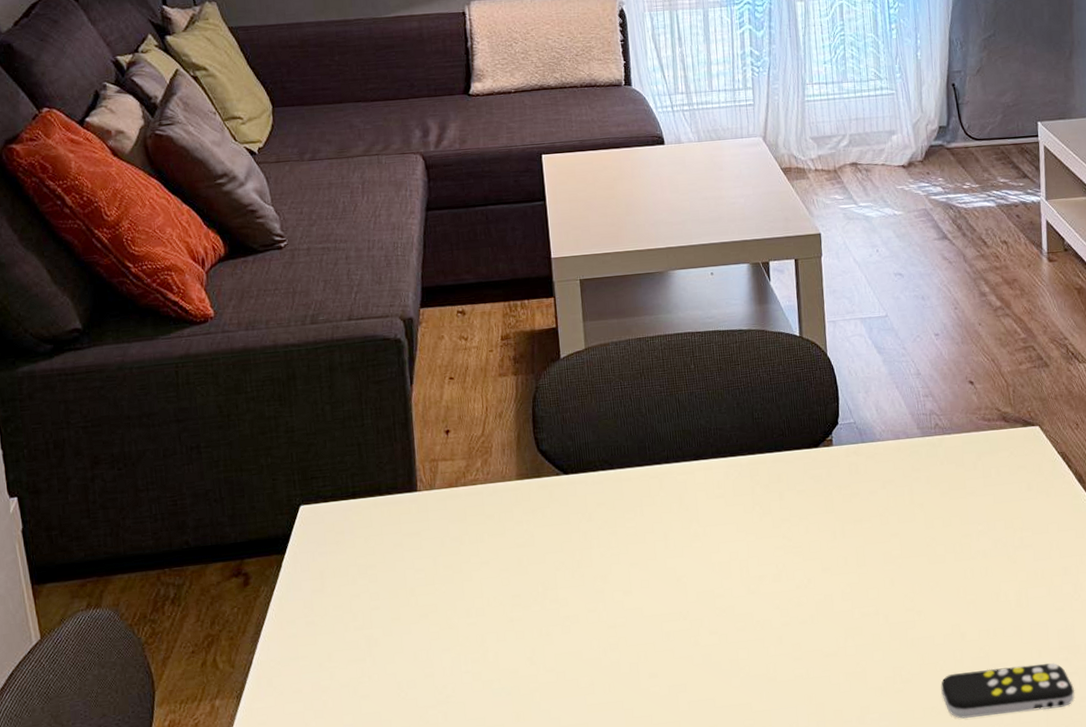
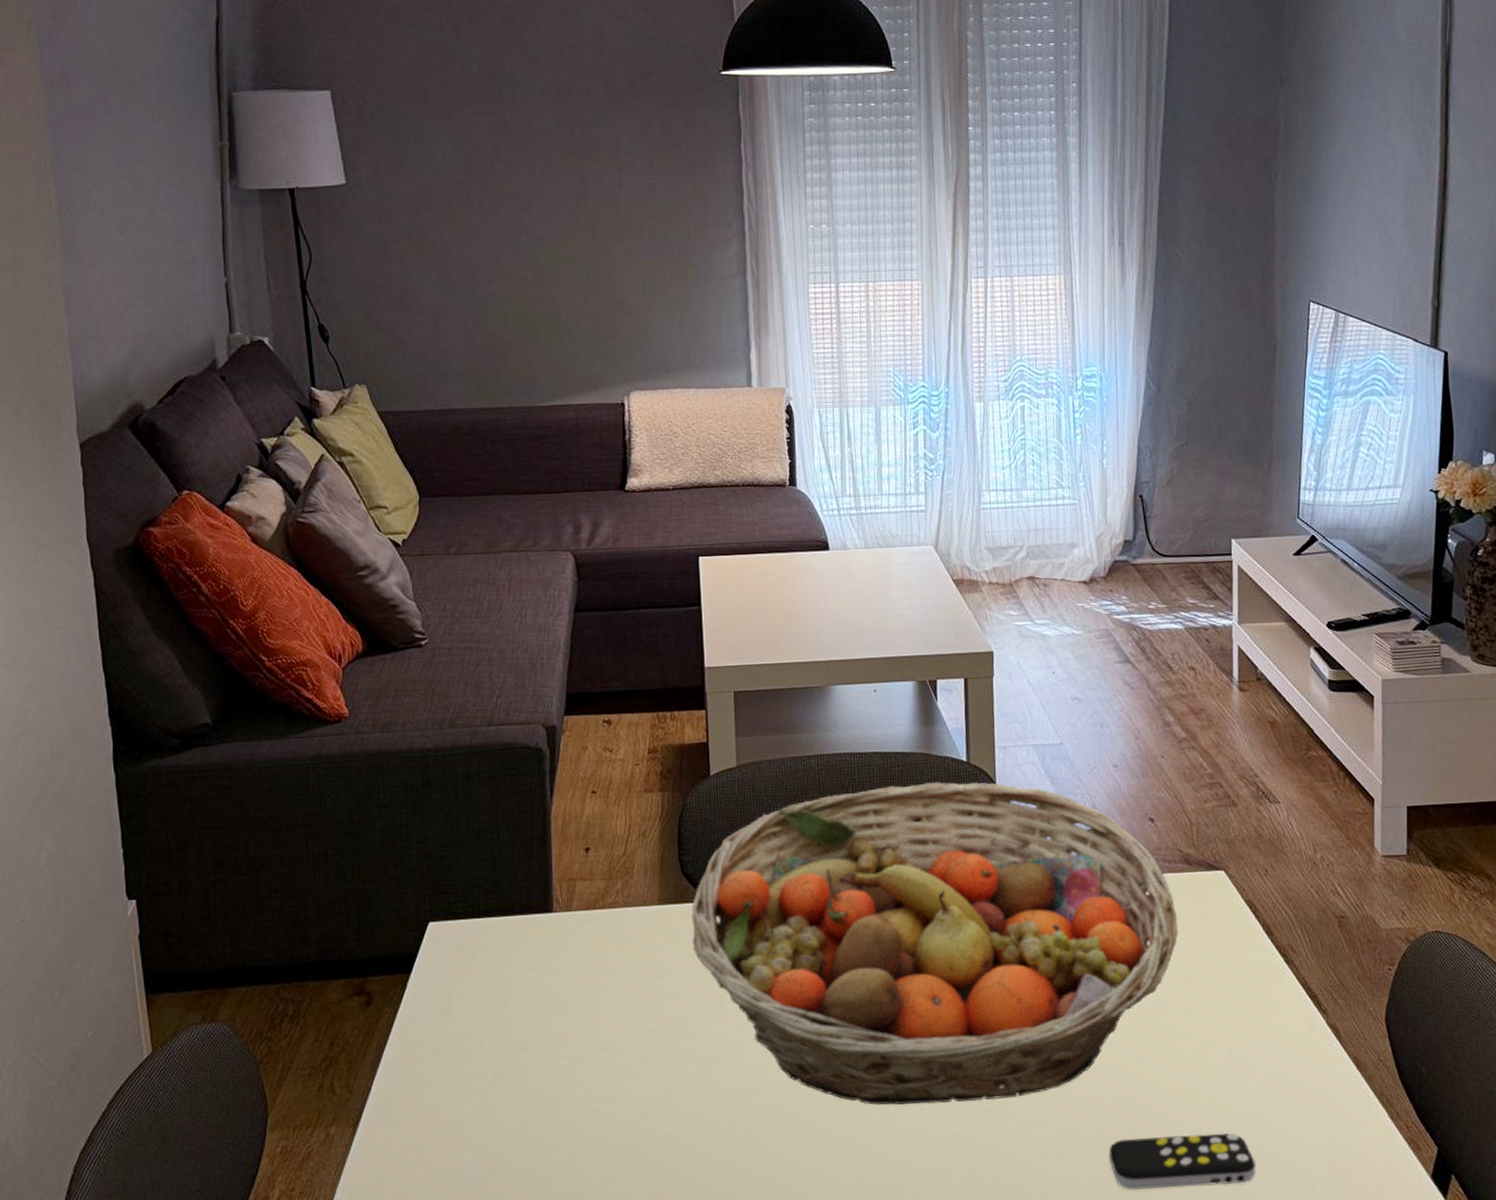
fruit basket: none [548,354,999,654] -> present [691,782,1179,1105]

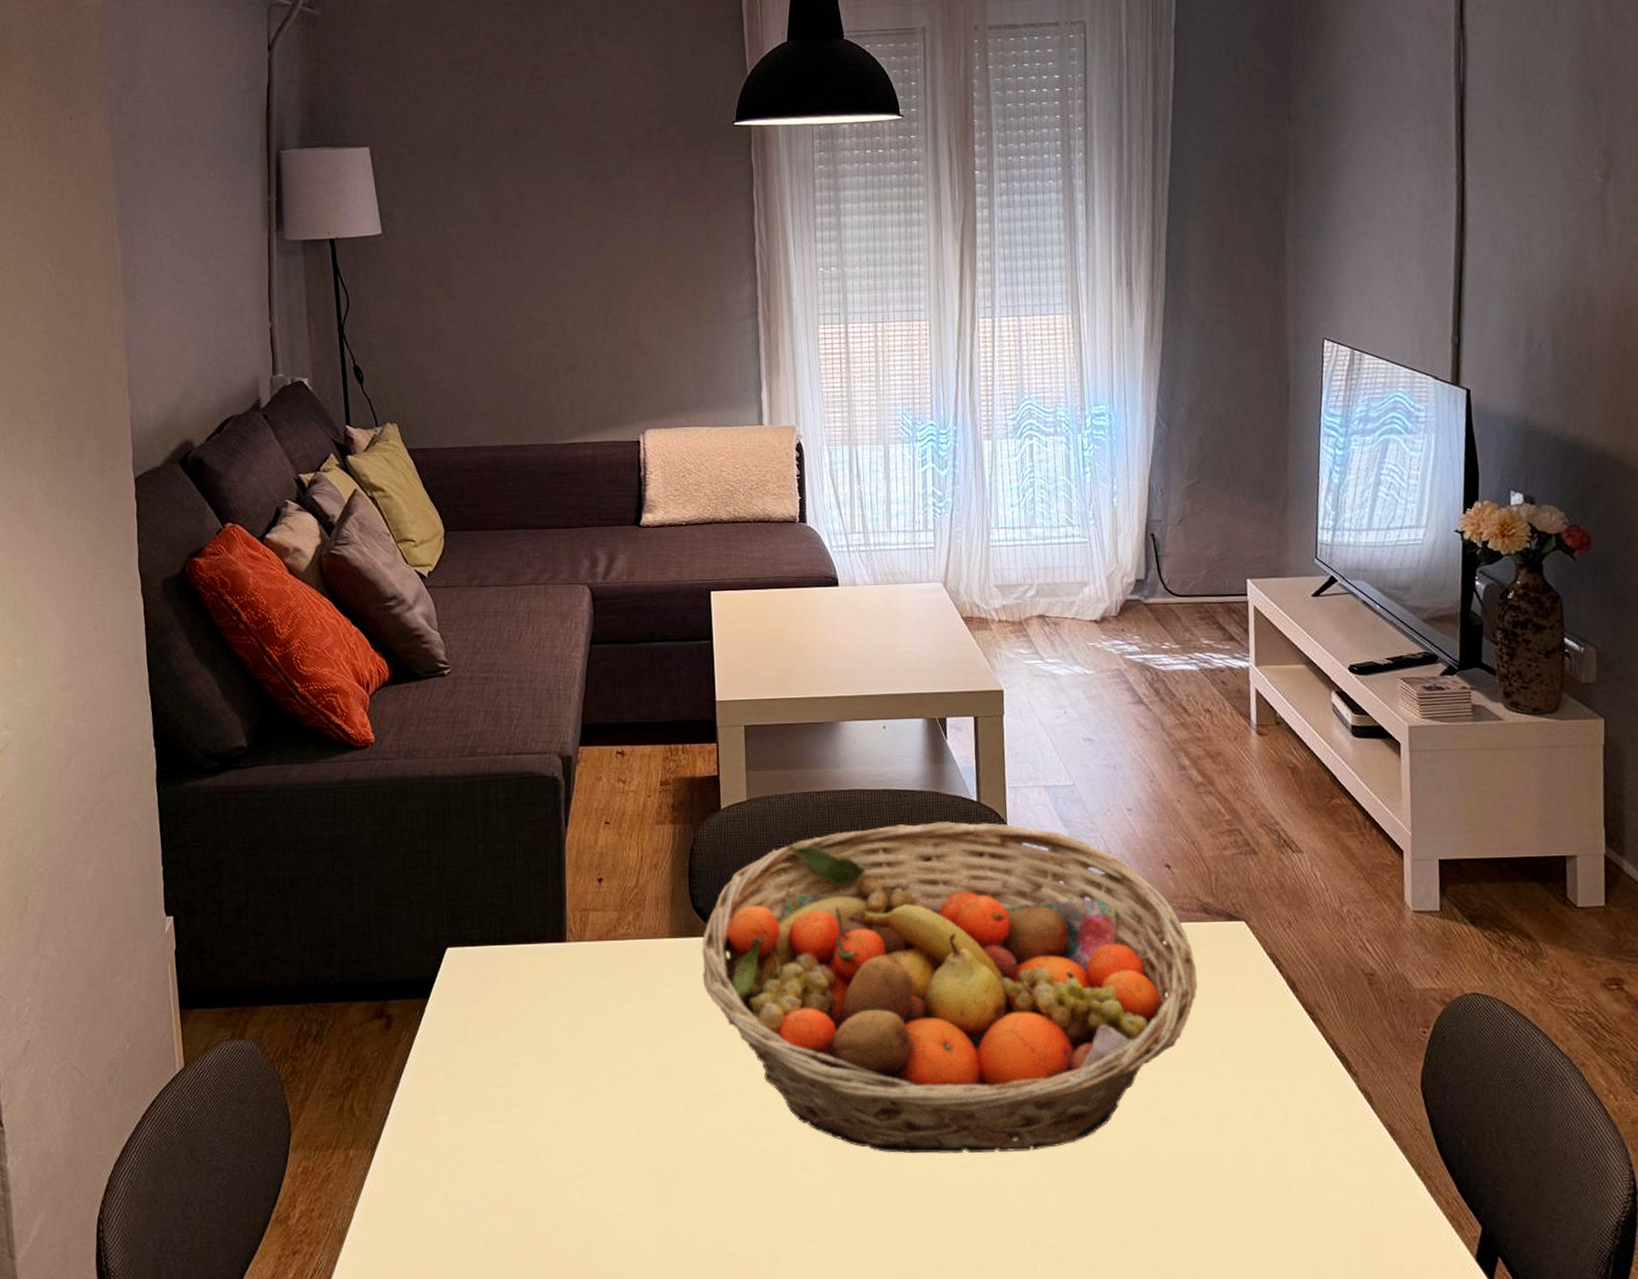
remote control: present [1109,1133,1257,1190] -> none [1127,1199,1285,1256]

